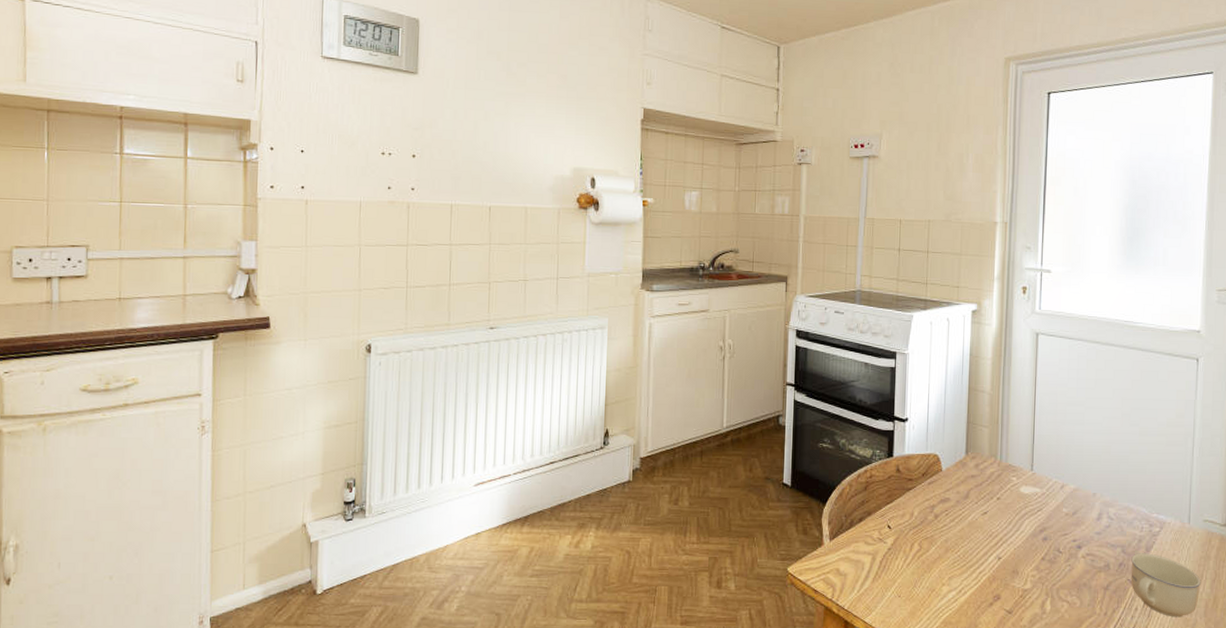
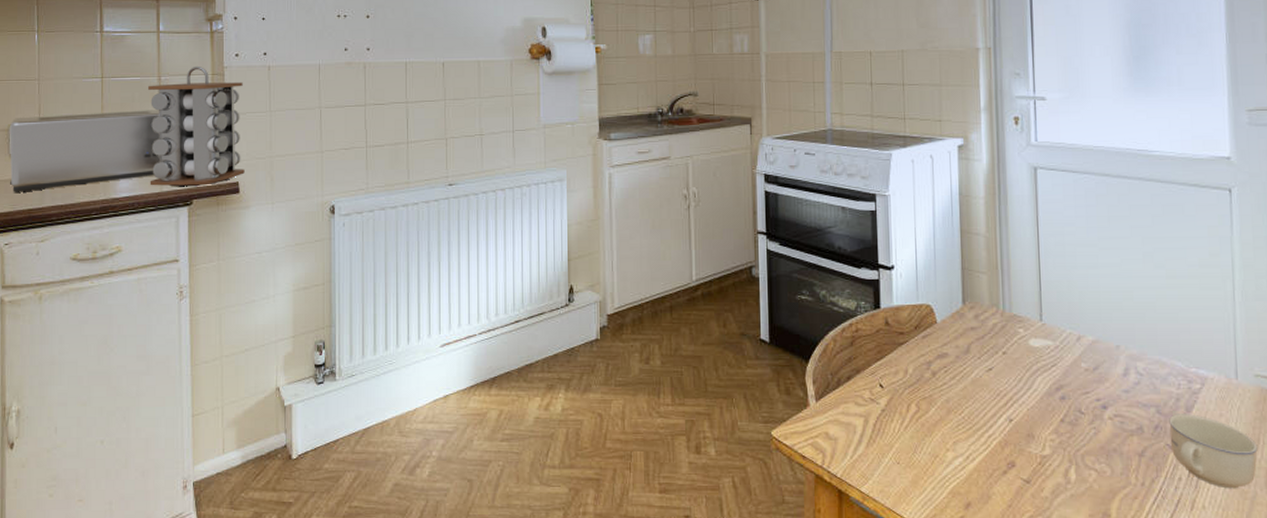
toaster: none [12,238,185,319] -> present [10,110,161,192]
spice rack: none [171,195,278,320] -> present [148,65,245,187]

